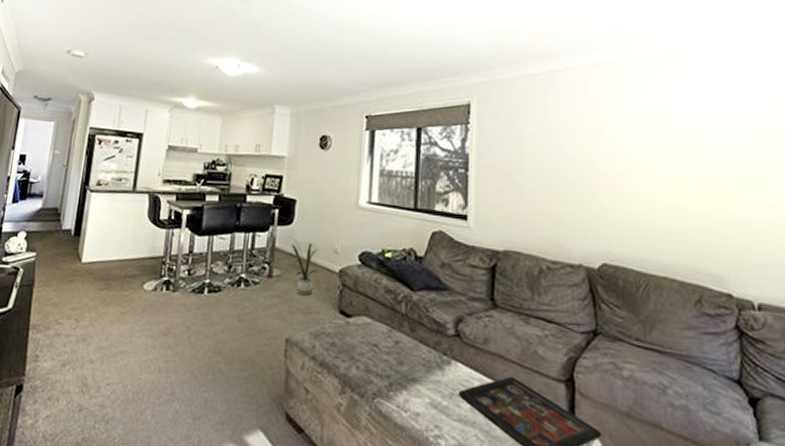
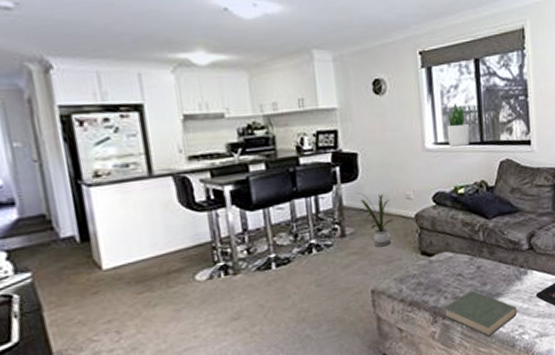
book: none [354,367,435,428] -> present [444,290,517,337]
planter: none [381,166,404,211] -> present [445,103,470,148]

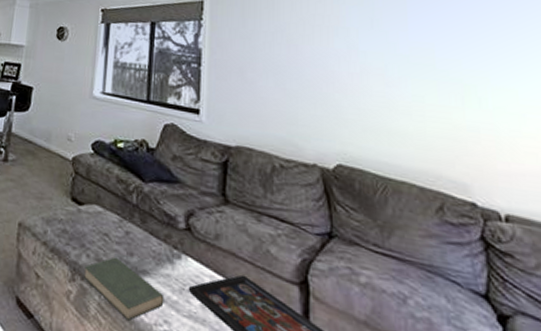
house plant: present [359,193,393,247] -> none [27,123,53,182]
planter: present [445,103,470,148] -> none [115,59,137,103]

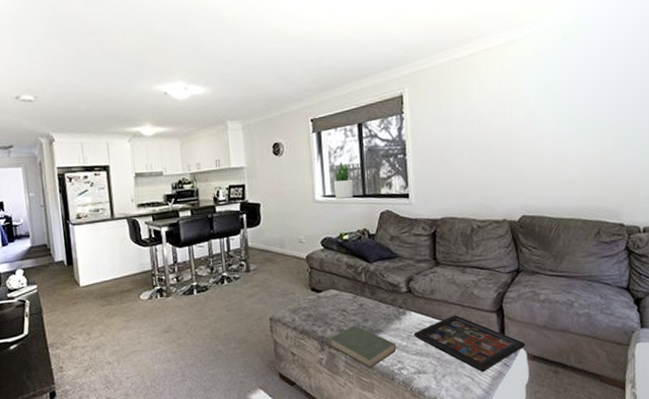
planter: none [115,59,137,103] -> present [332,161,354,200]

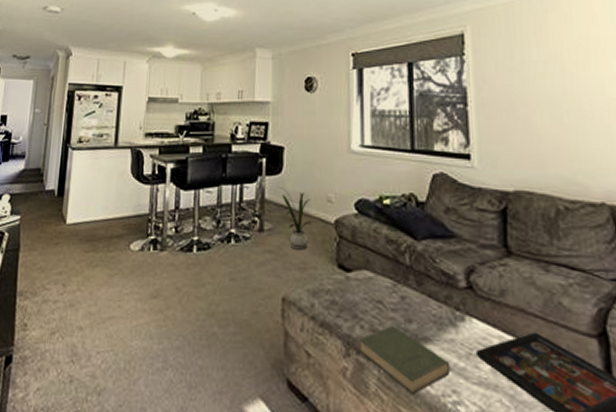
house plant: none [261,236,288,282] -> present [281,188,311,250]
planter: present [332,161,354,200] -> none [374,106,399,154]

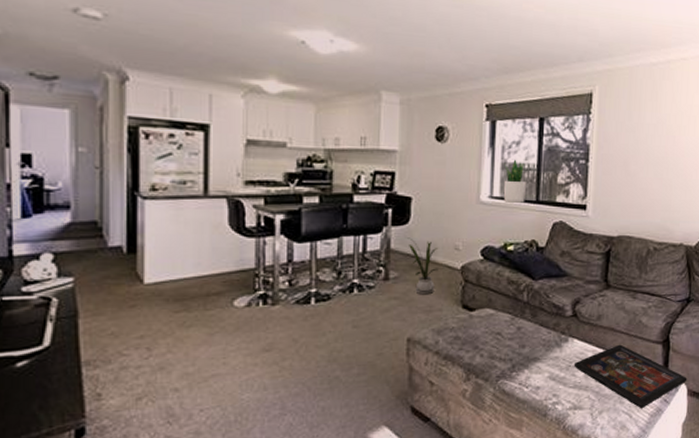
book: present [360,325,451,394] -> none [479,351,553,402]
planter: none [374,106,399,154] -> present [503,159,526,204]

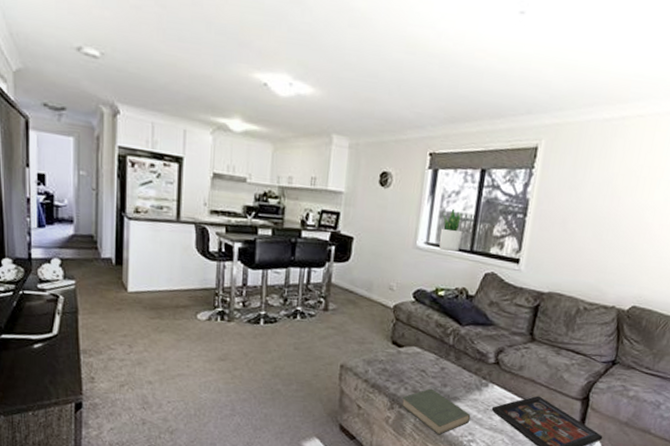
house plant: present [408,237,439,295] -> none [347,274,375,328]
book: none [479,351,553,402] -> present [402,388,471,435]

